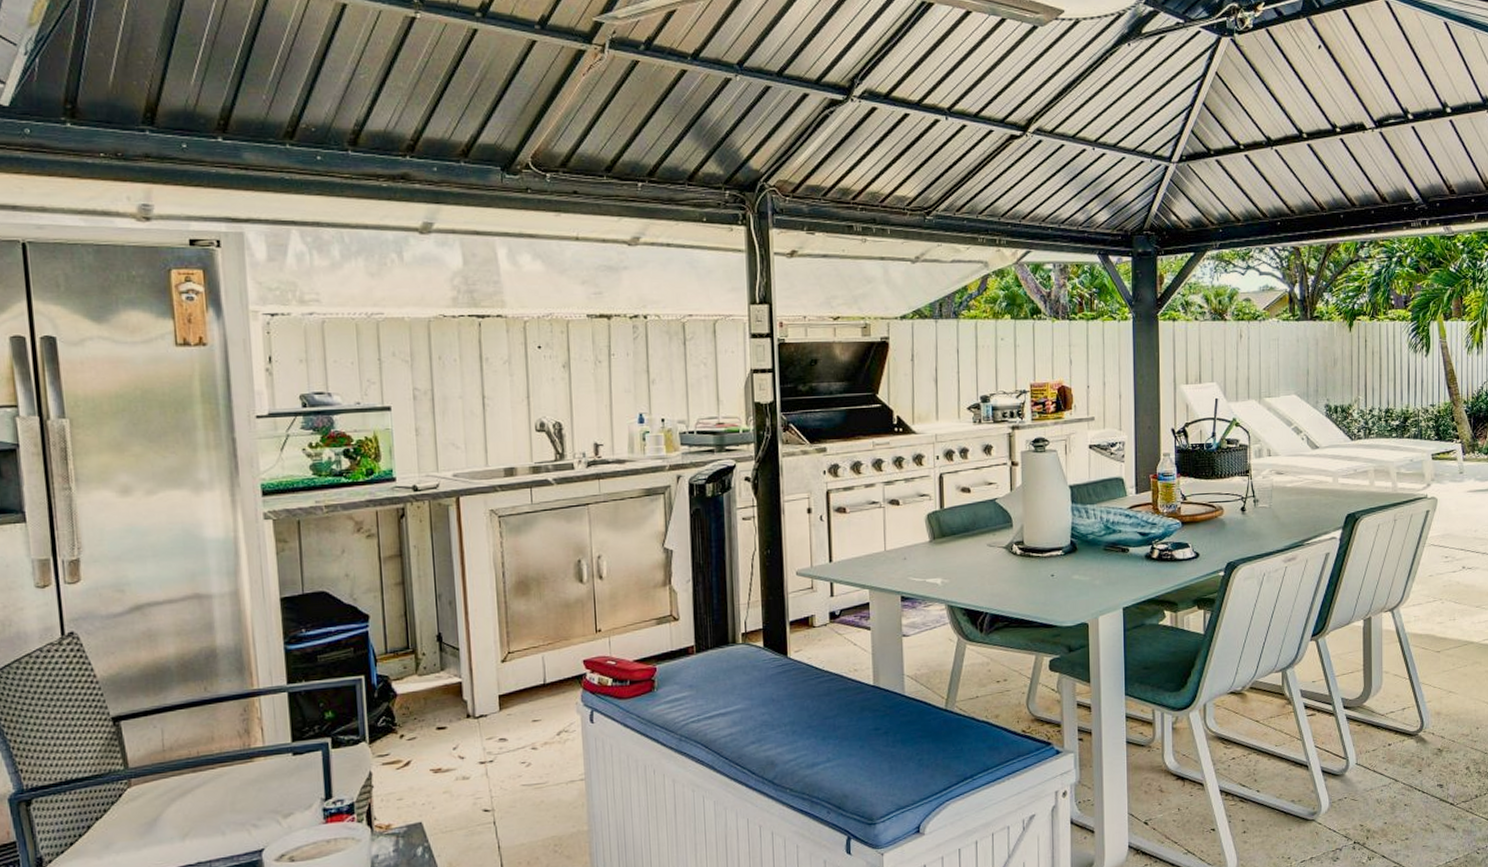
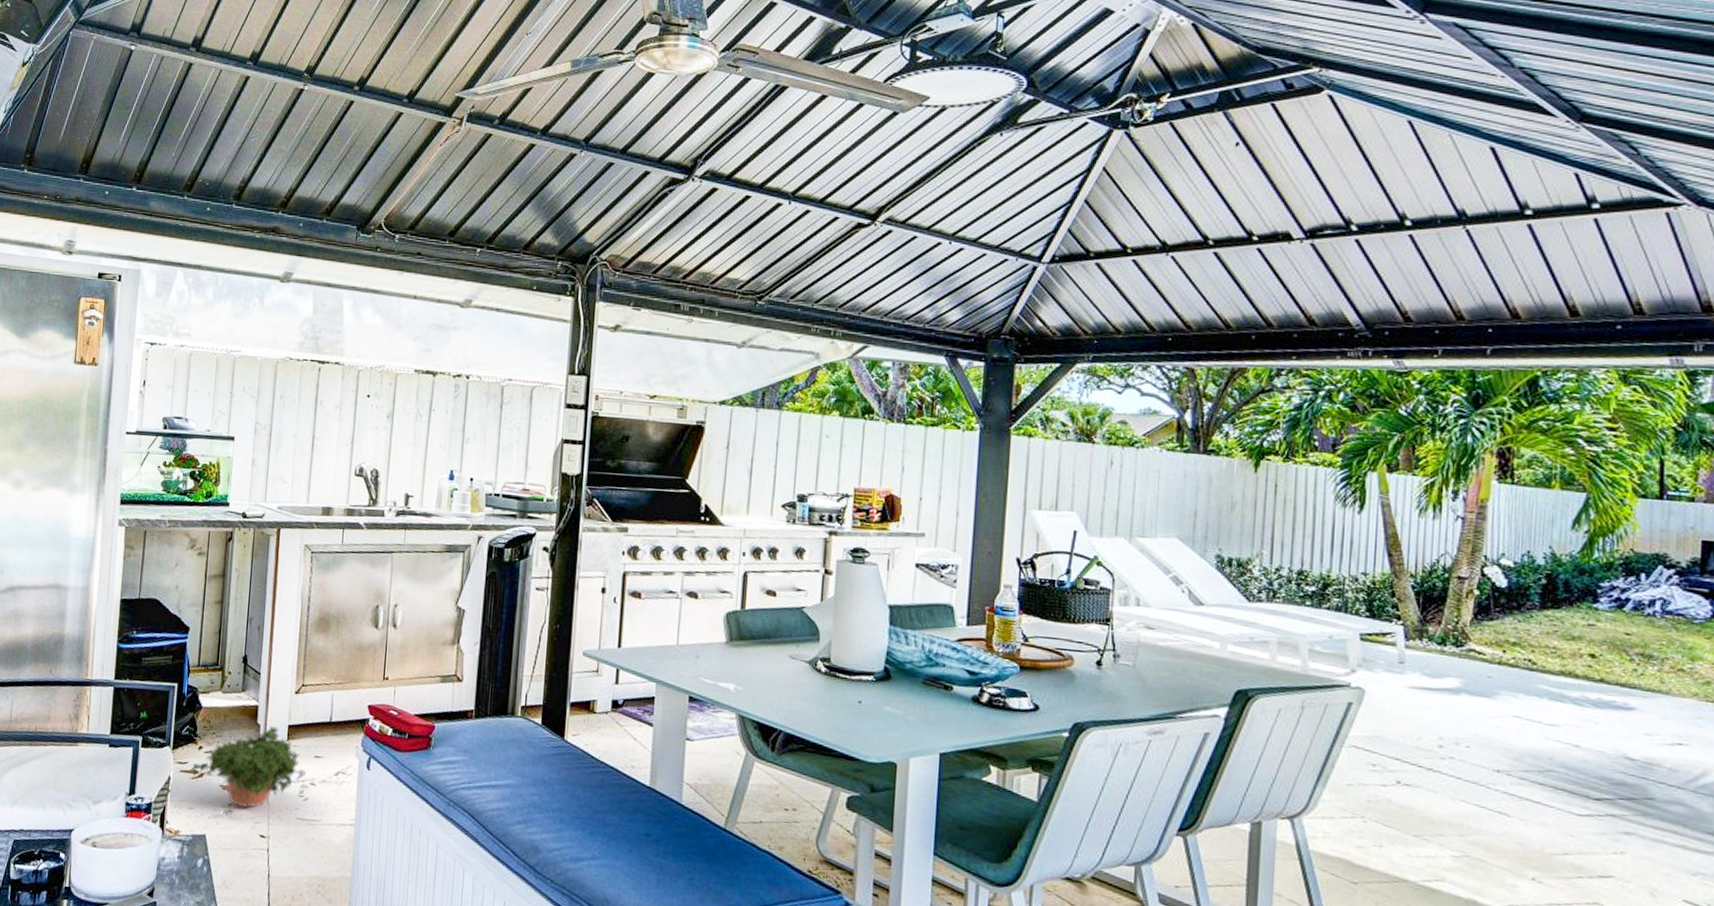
potted plant: none [392,700,531,798] -> present [189,726,309,816]

